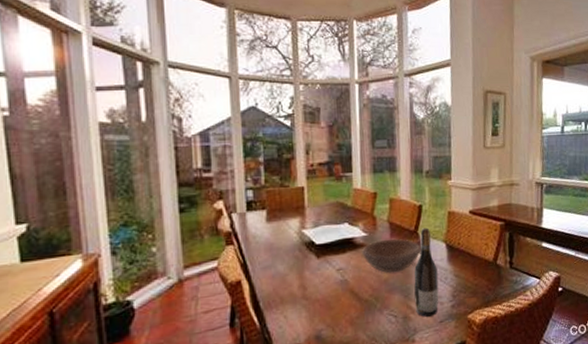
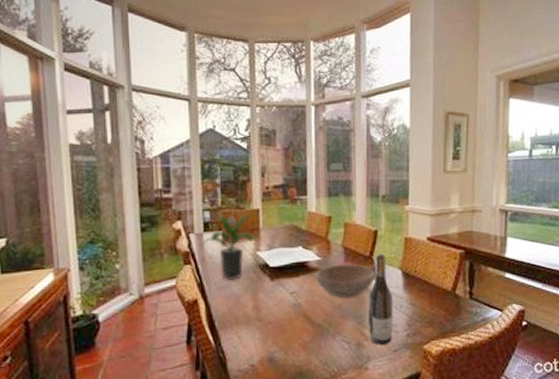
potted plant: none [246,191,304,260] -> present [203,213,259,281]

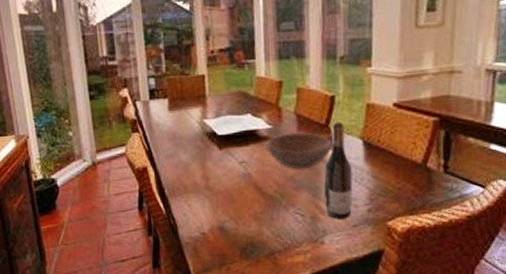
potted plant: present [203,213,259,281] -> none [149,79,205,149]

